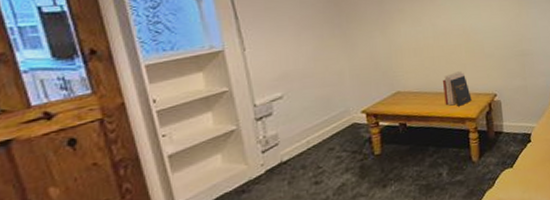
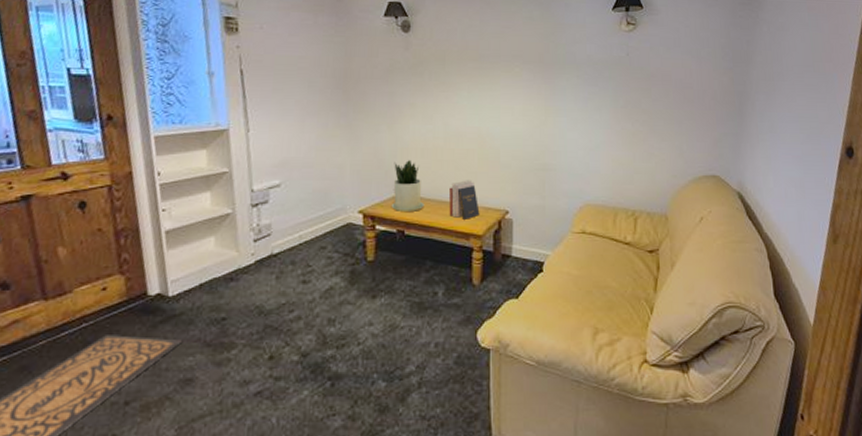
planter: none [390,60,422,107] -> present [391,160,425,211]

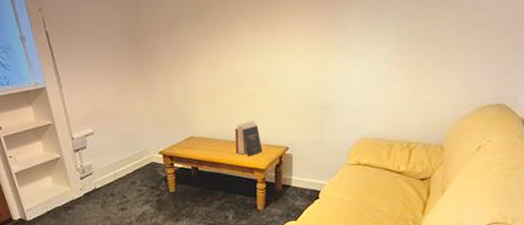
planter: present [391,160,425,211] -> none [185,106,214,151]

